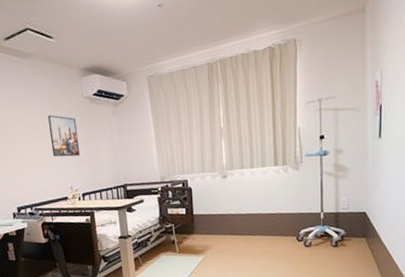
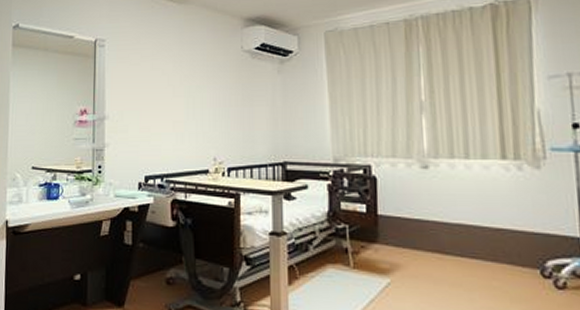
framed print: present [48,114,80,157] -> none [198,68,231,121]

